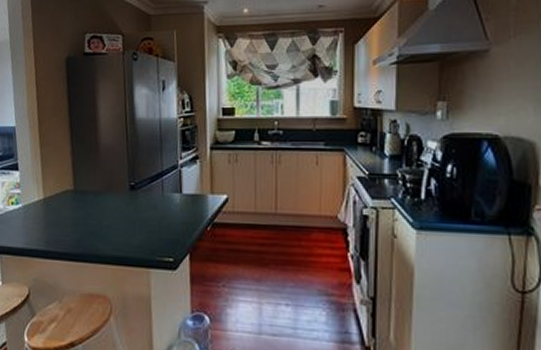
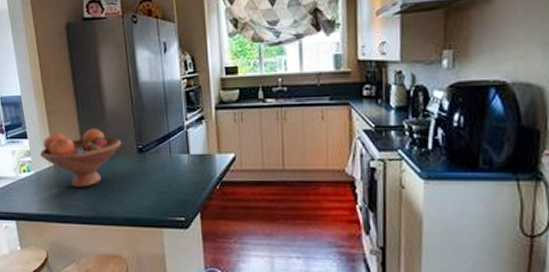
fruit bowl: none [29,162,114,223] -> present [39,128,122,188]

